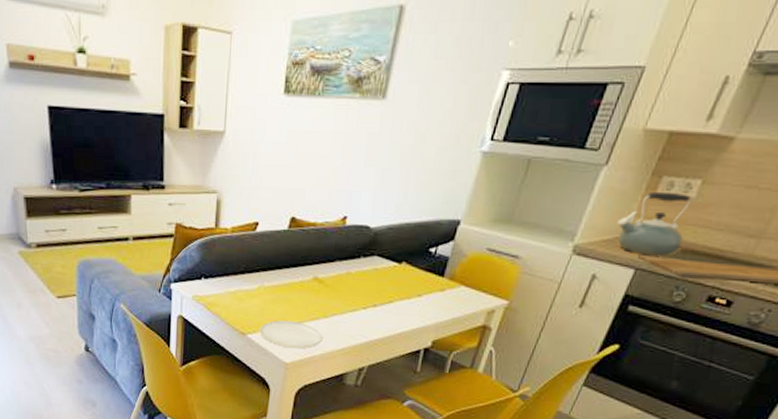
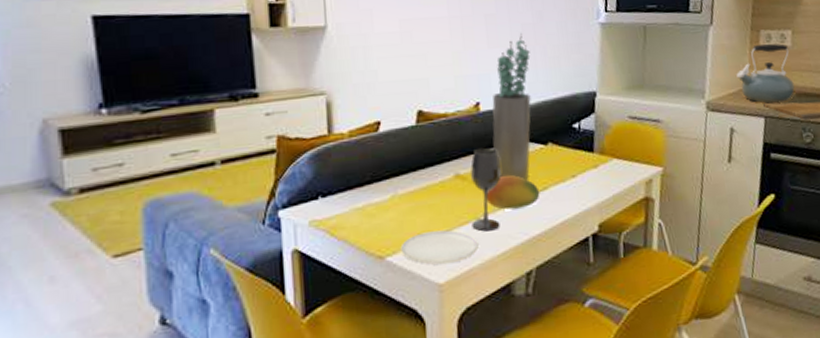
wine glass: none [320,258,356,329] -> present [470,148,501,232]
fruit: none [337,284,385,315] -> present [486,174,540,210]
vase: none [350,155,404,292] -> present [492,33,531,181]

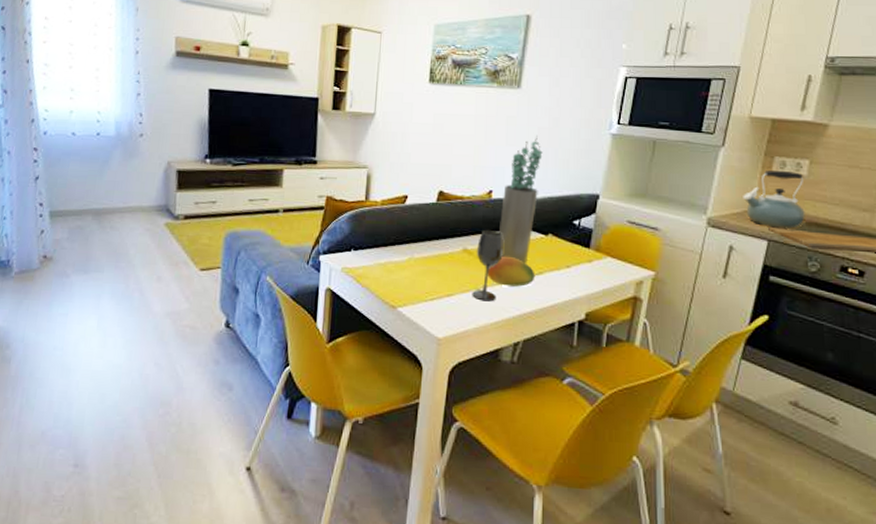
plate: present [400,230,479,265] -> none [410,292,475,323]

